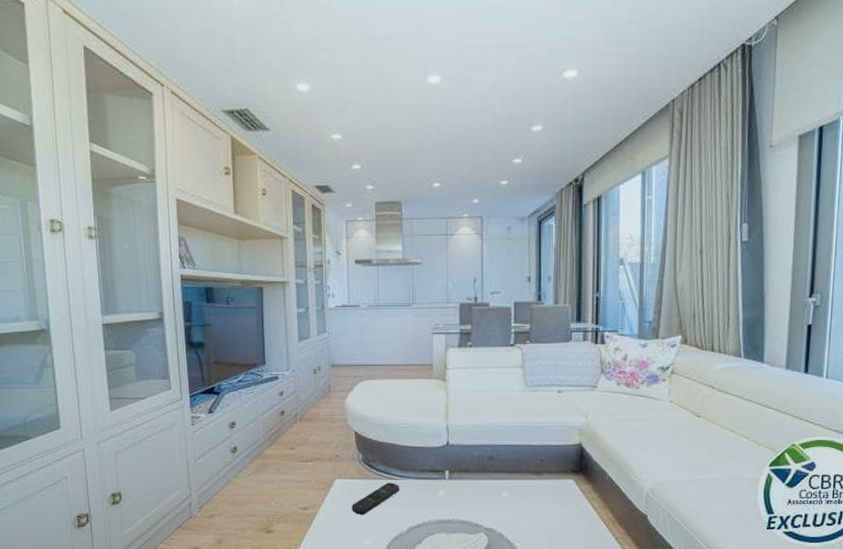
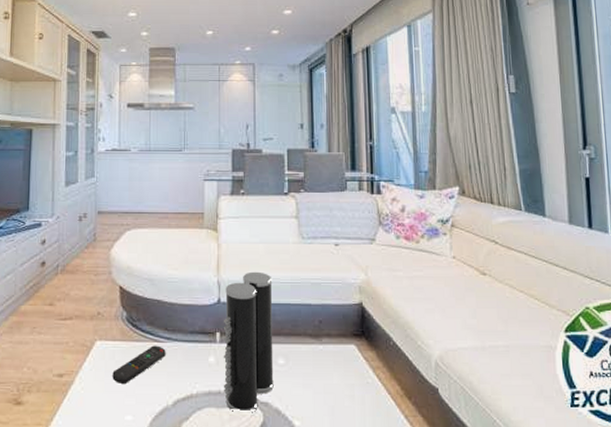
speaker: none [451,417,498,537] -> present [223,271,274,413]

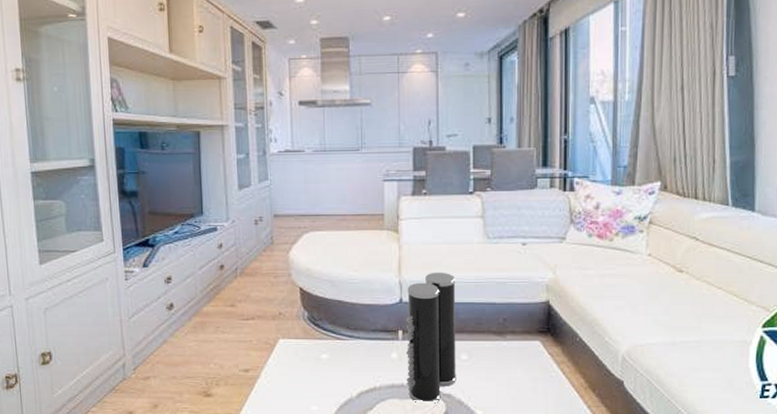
remote control: present [112,345,166,385] -> none [297,343,349,379]

